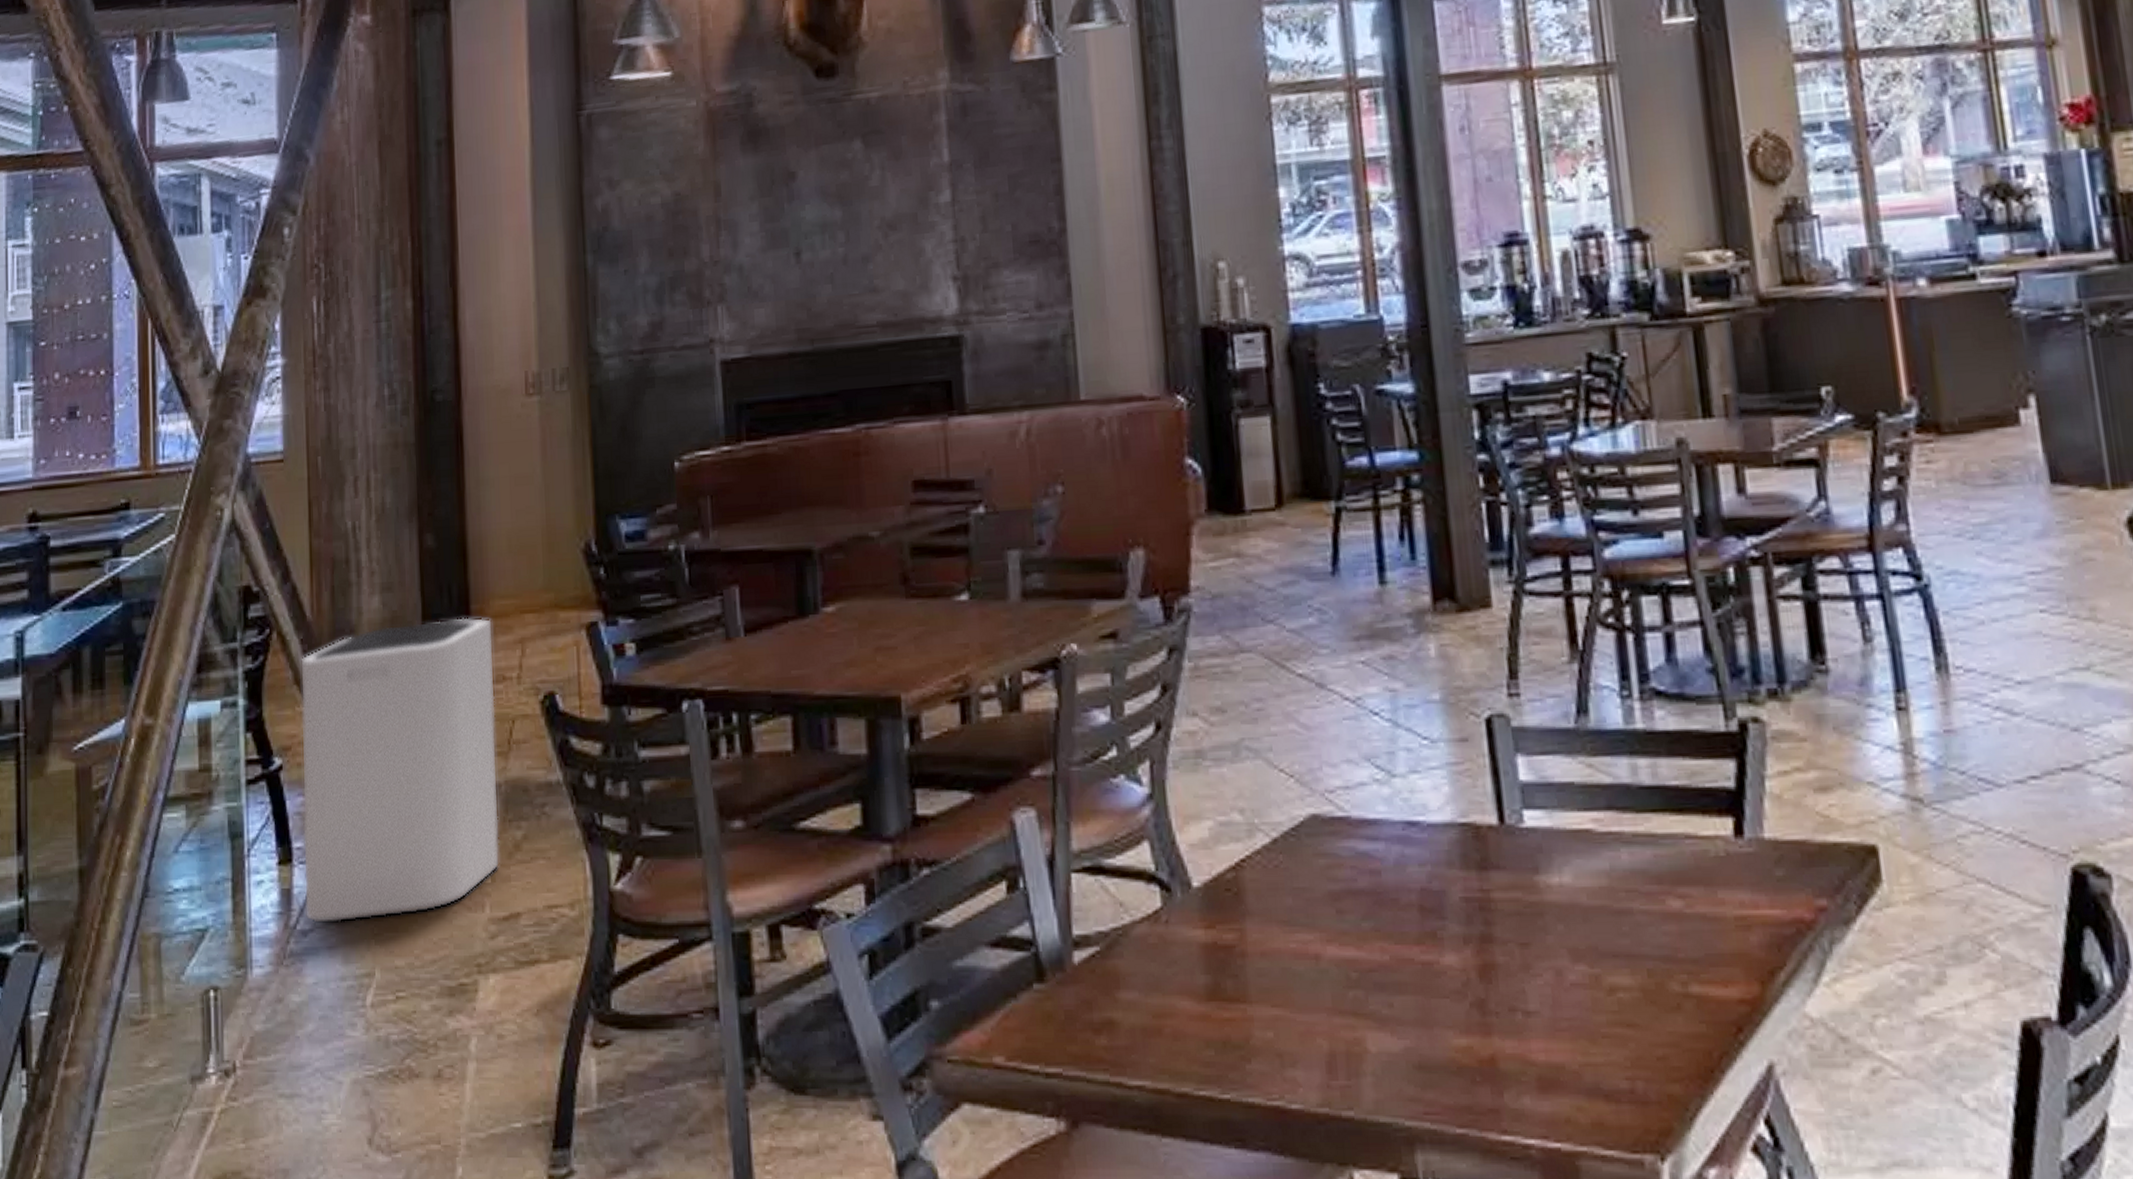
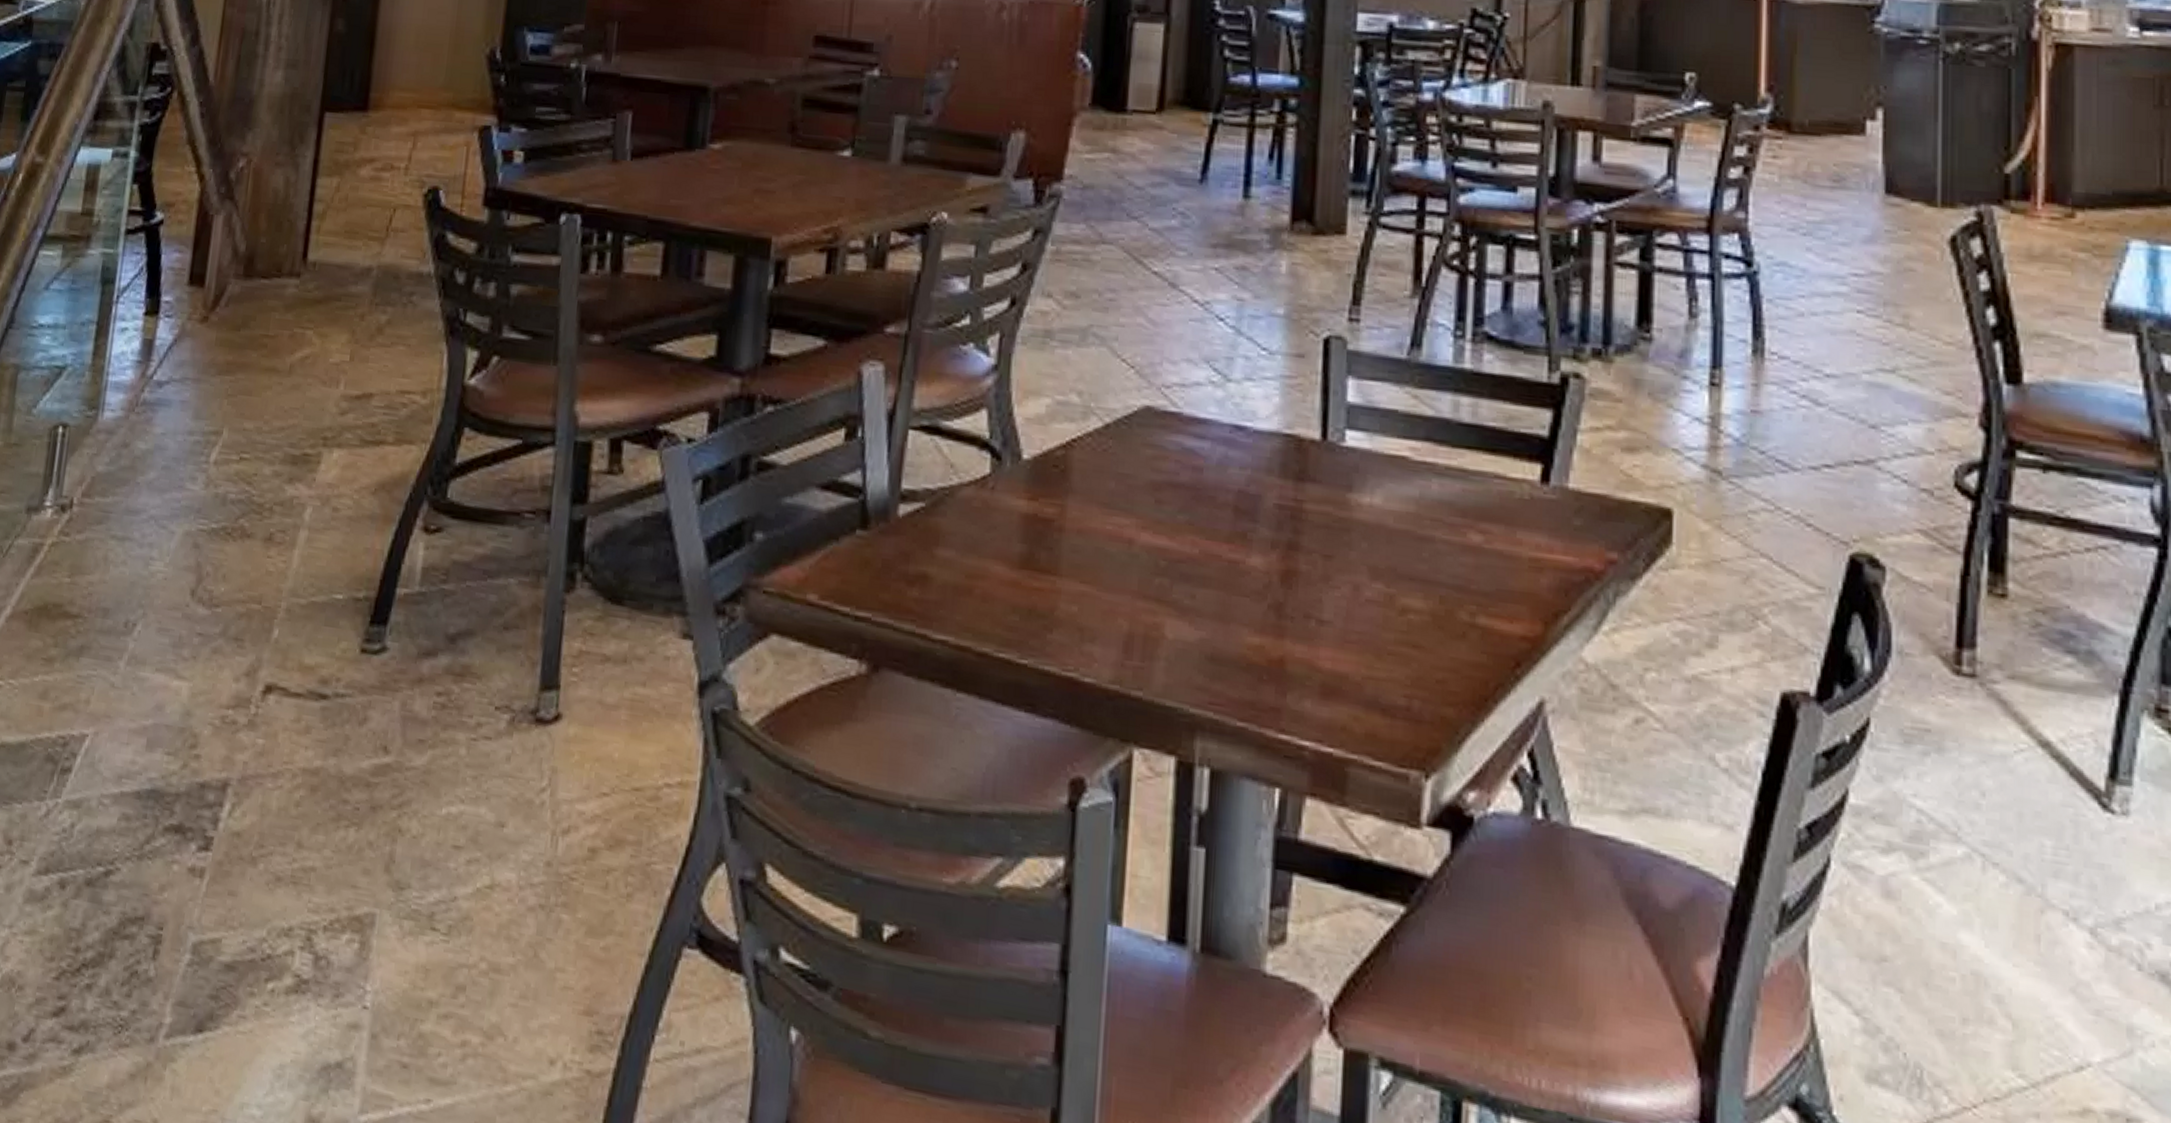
trash can: present [300,617,500,924] -> none [163,101,389,381]

